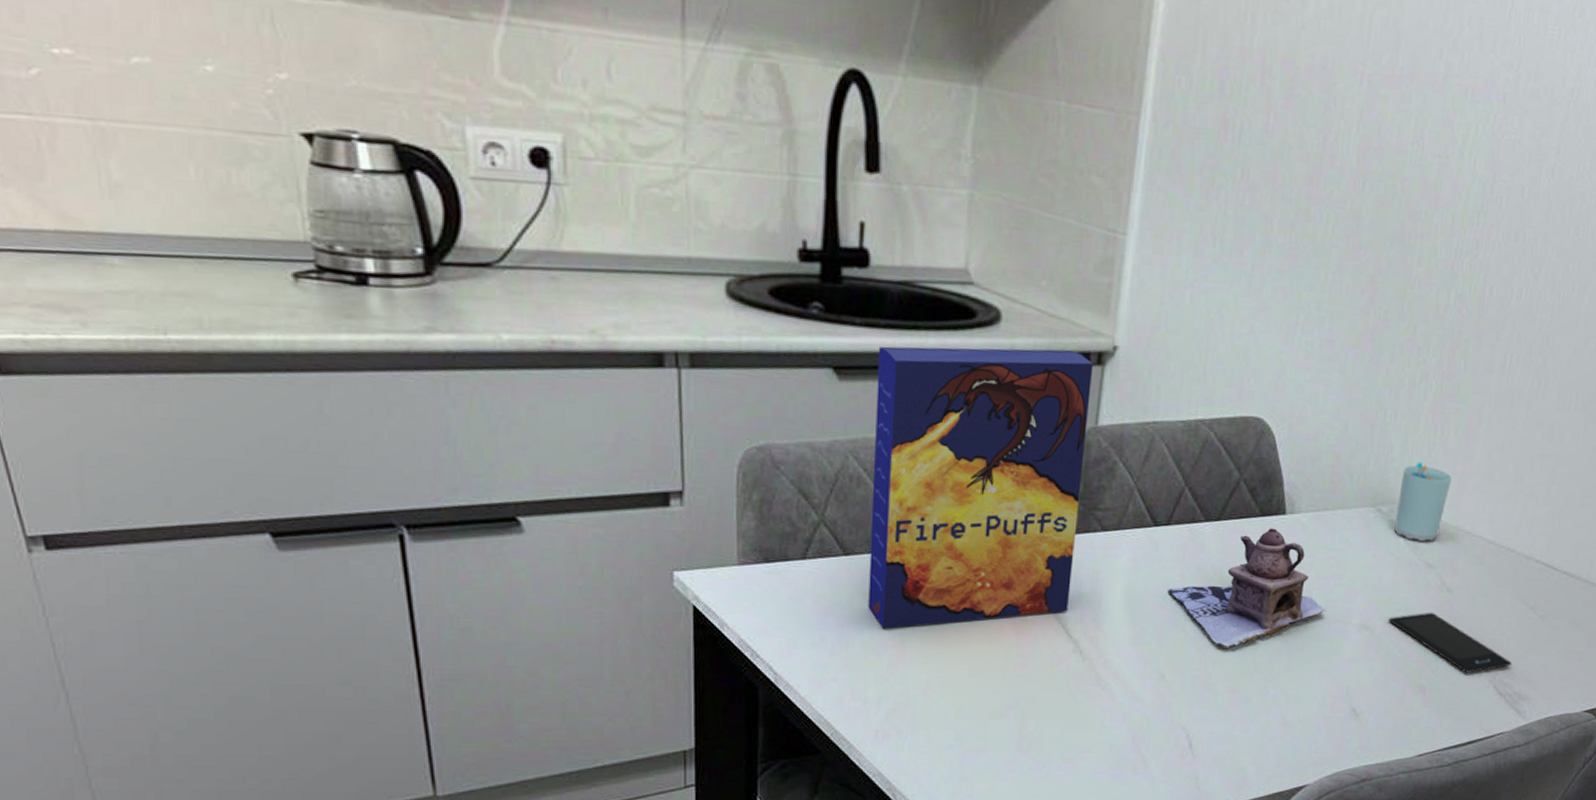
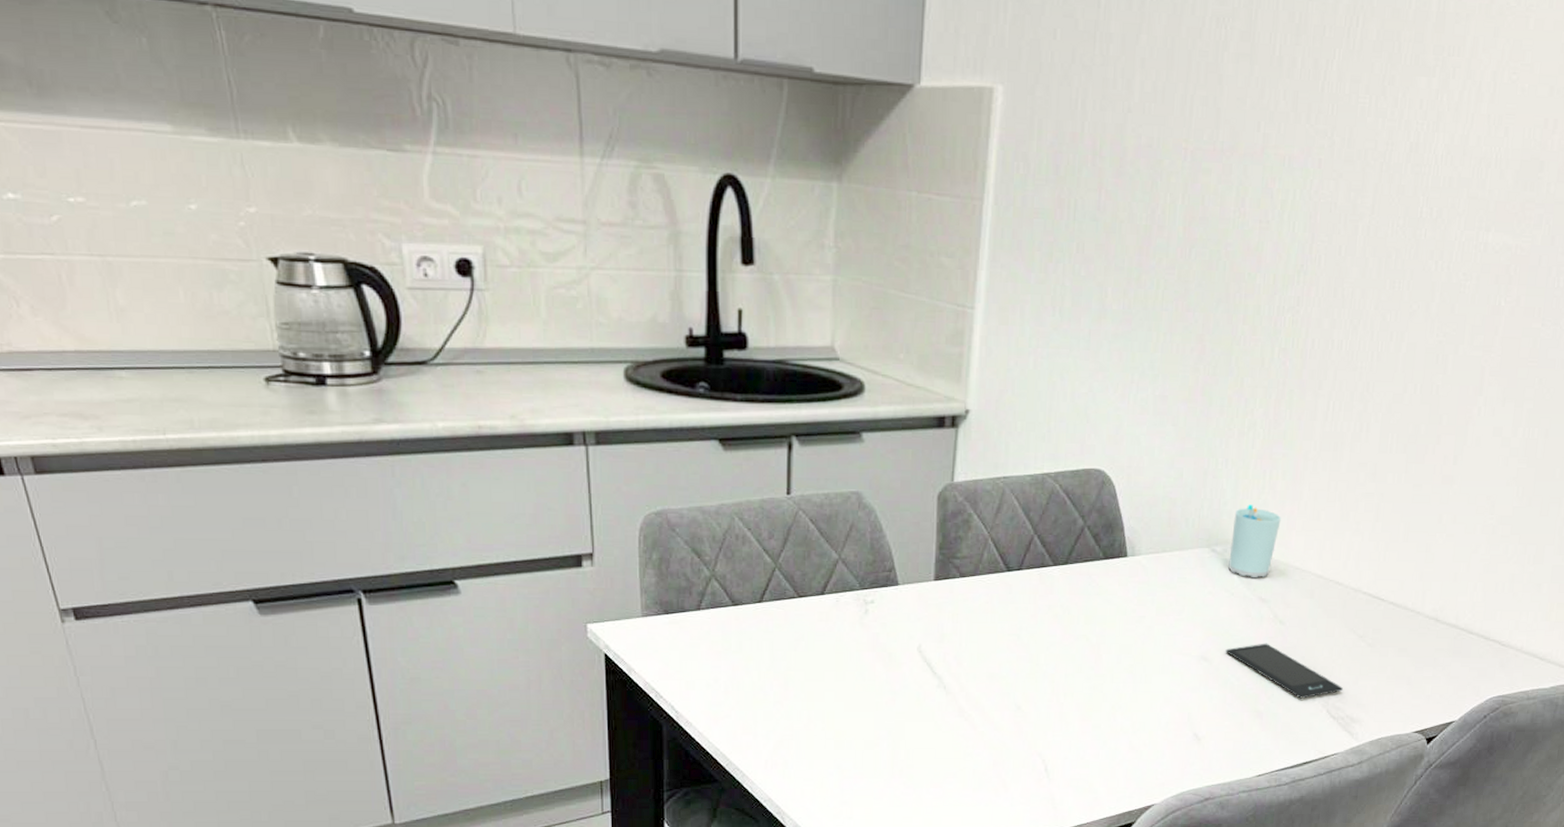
cereal box: present [868,346,1094,630] -> none [755,415,948,671]
teapot: present [1168,528,1326,650] -> none [1021,570,1167,682]

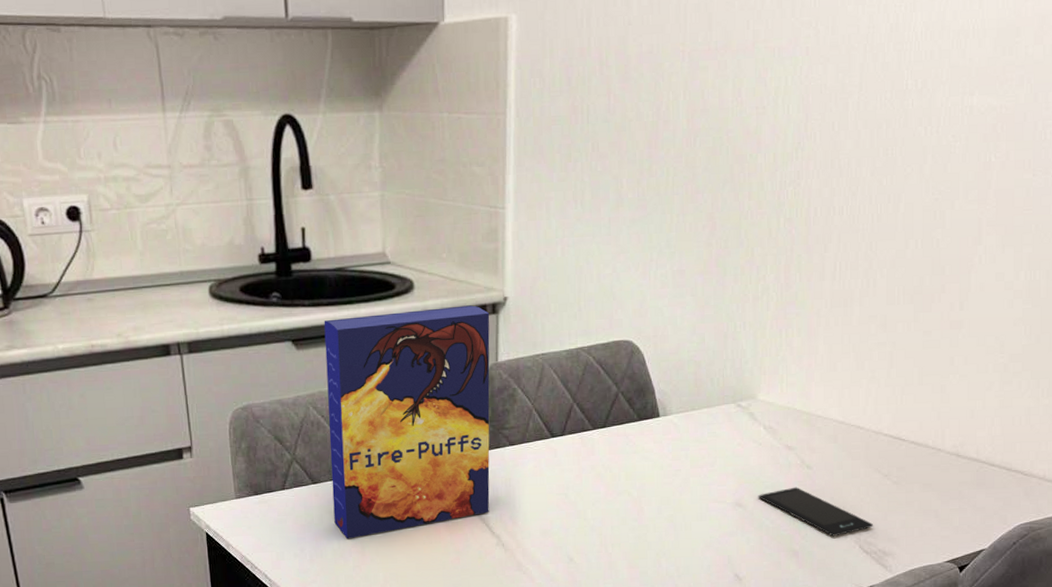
cereal box: none [755,415,948,671] -> present [324,305,490,540]
cup: present [1228,504,1281,579] -> none [754,361,800,429]

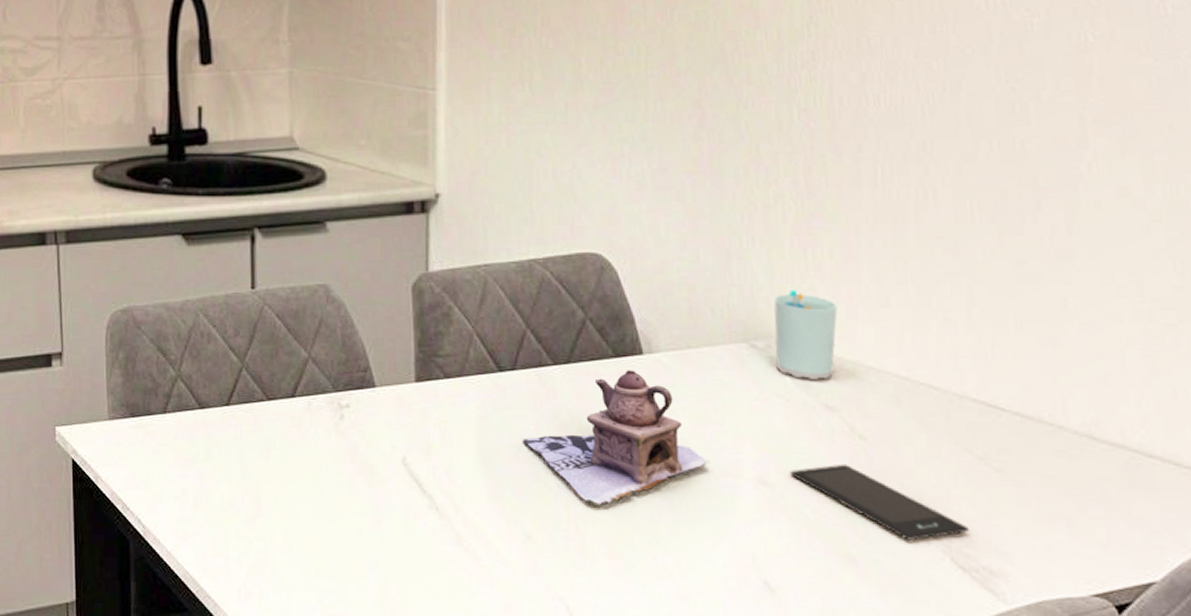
cereal box: present [324,305,490,540] -> none [219,202,419,483]
teapot: none [568,429,703,533] -> present [522,370,710,507]
cup: none [754,361,800,429] -> present [773,290,838,381]

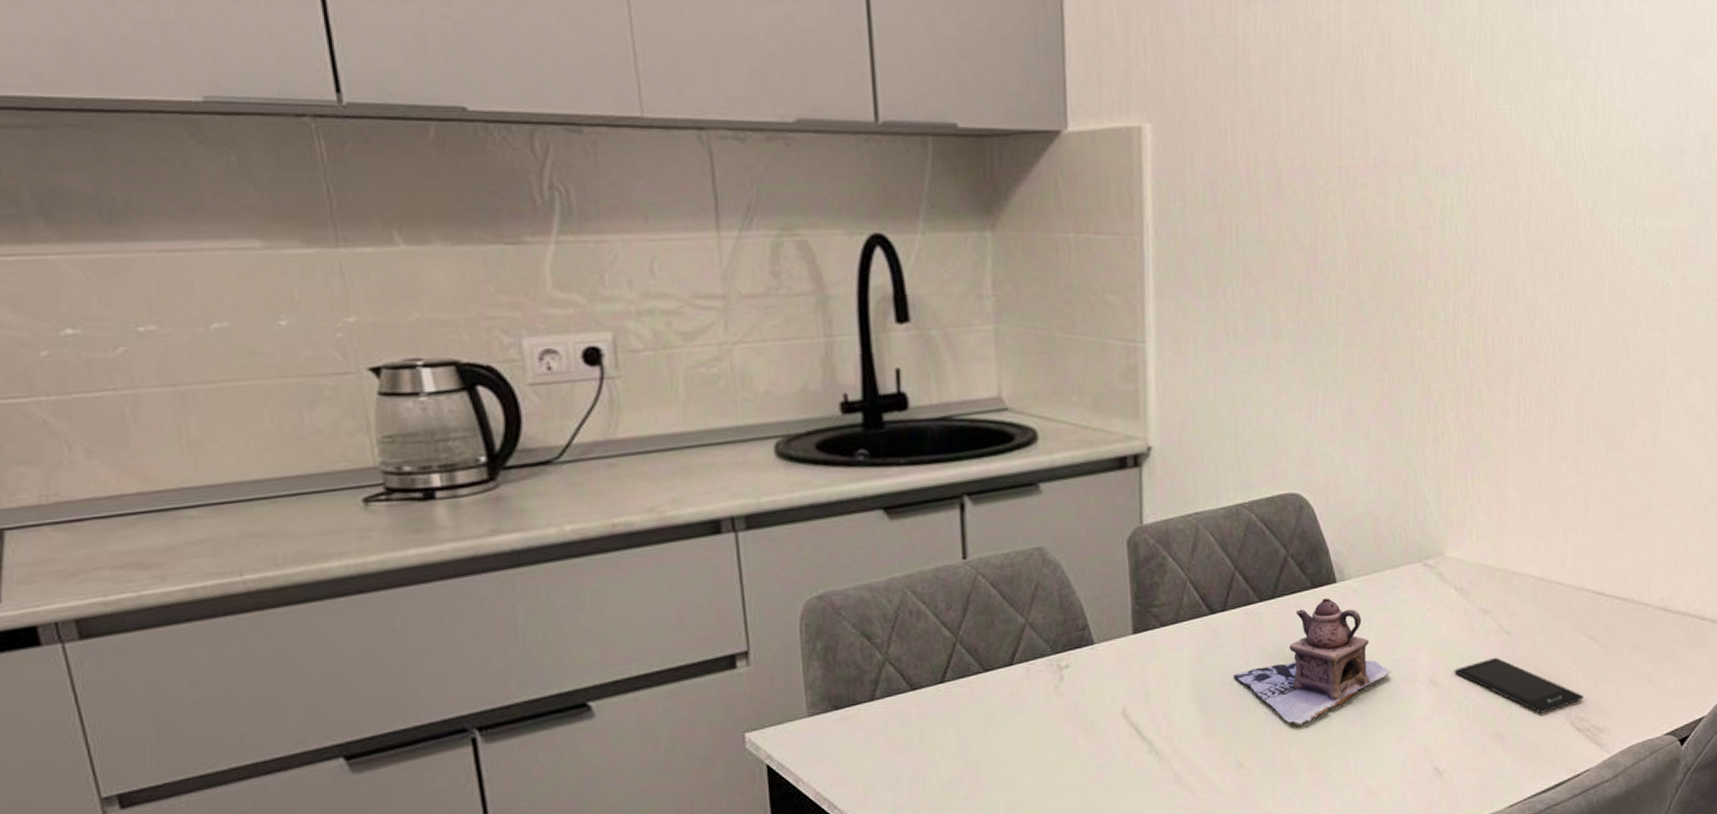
cup: present [773,290,838,381] -> none [1441,511,1491,589]

